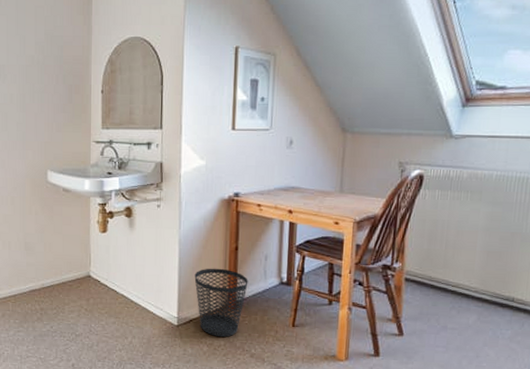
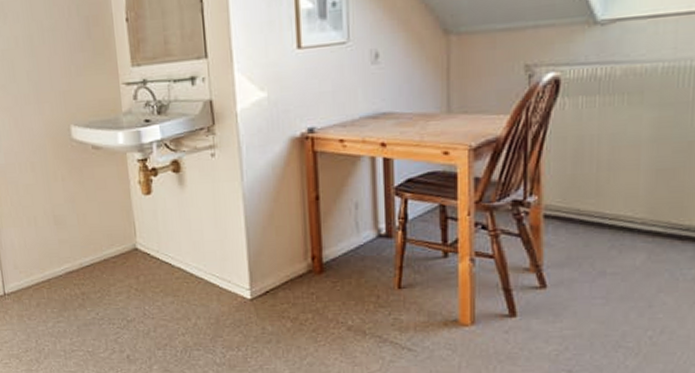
wastebasket: present [194,268,248,338] -> none [266,224,336,309]

